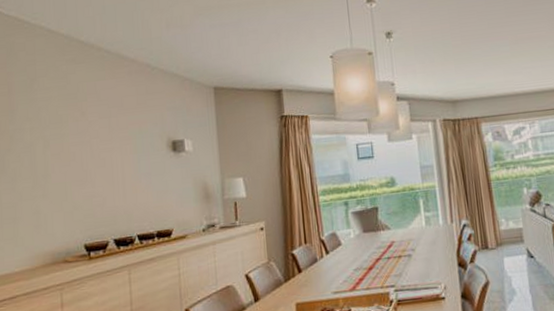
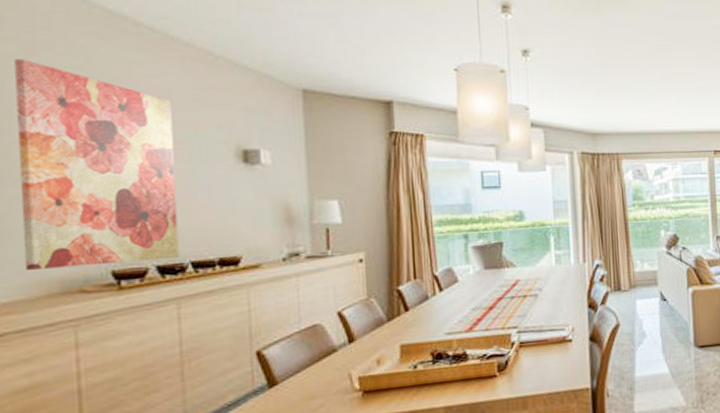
wall art: none [24,85,130,246] -> present [15,59,180,270]

